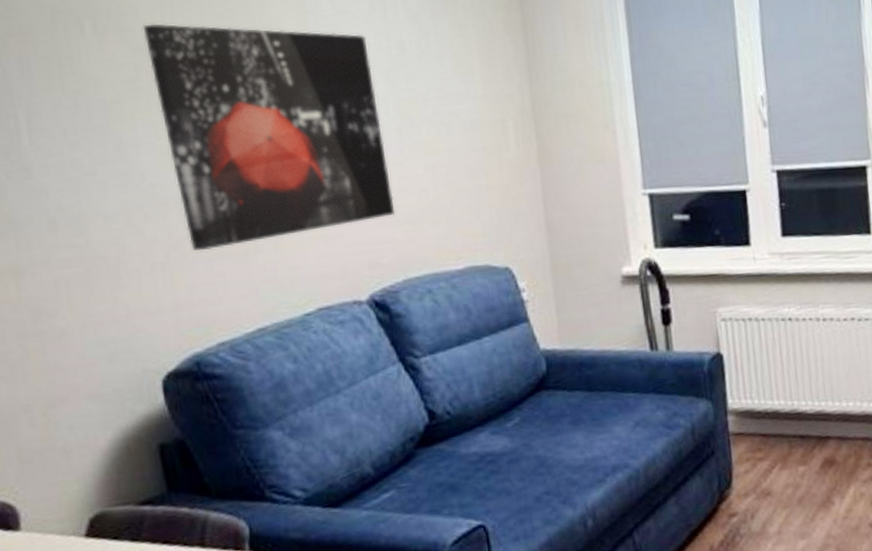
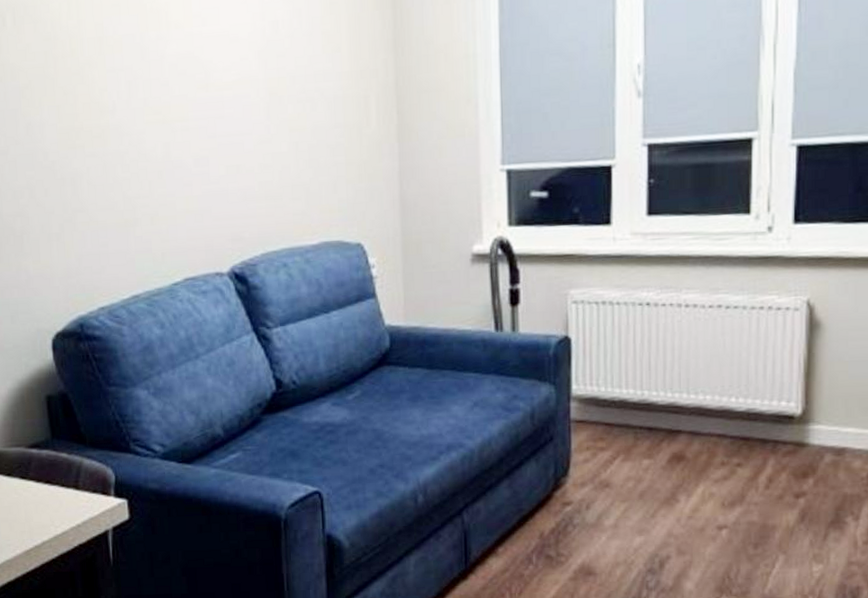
wall art: present [142,23,395,250] -> none [52,13,259,223]

